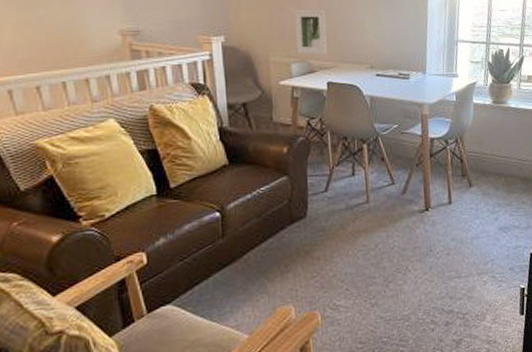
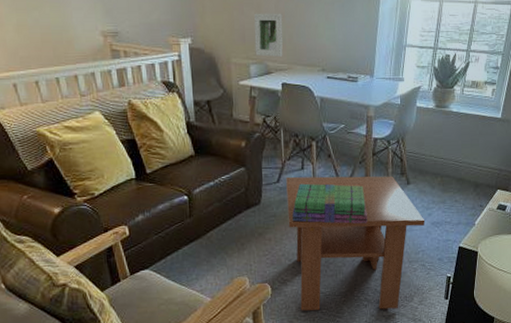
coffee table: none [335,178,492,342] -> present [286,176,425,311]
stack of books: none [344,190,429,236] -> present [292,183,367,224]

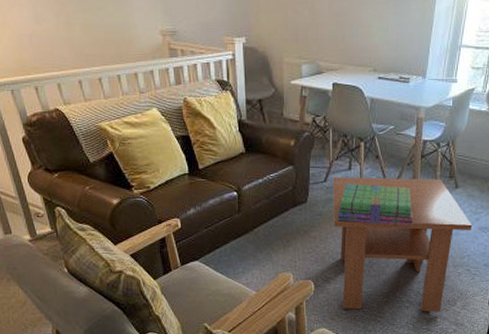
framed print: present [254,13,283,57] -> none [307,12,336,57]

